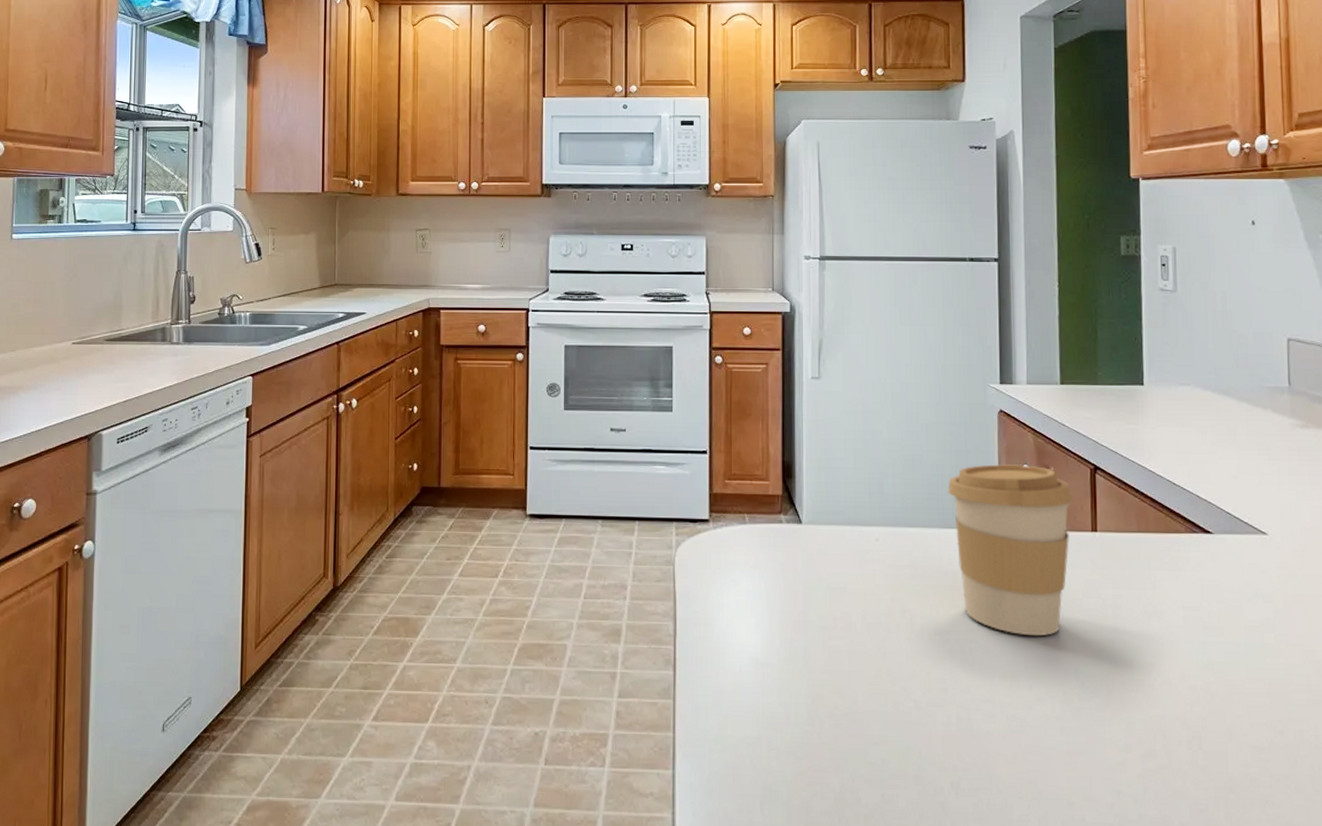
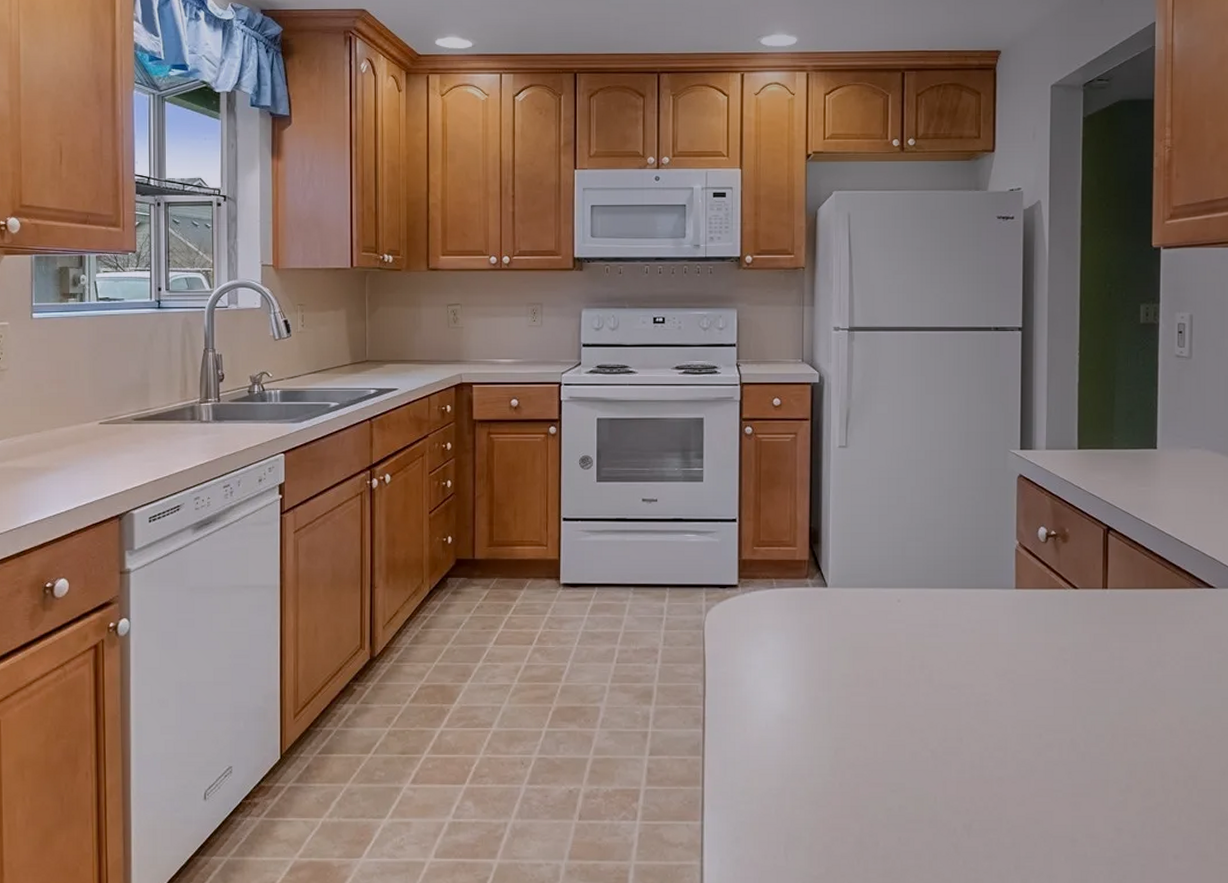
coffee cup: present [948,464,1073,636] -> none [967,527,1086,688]

